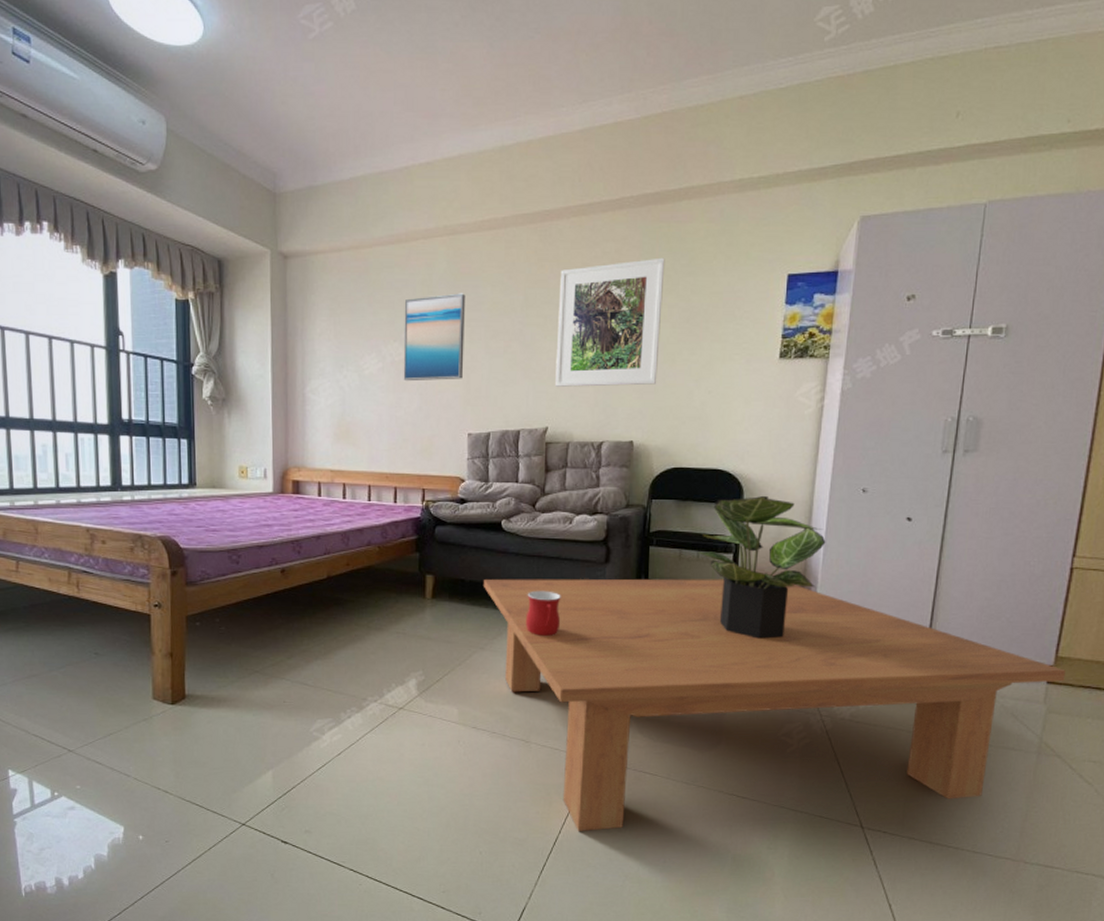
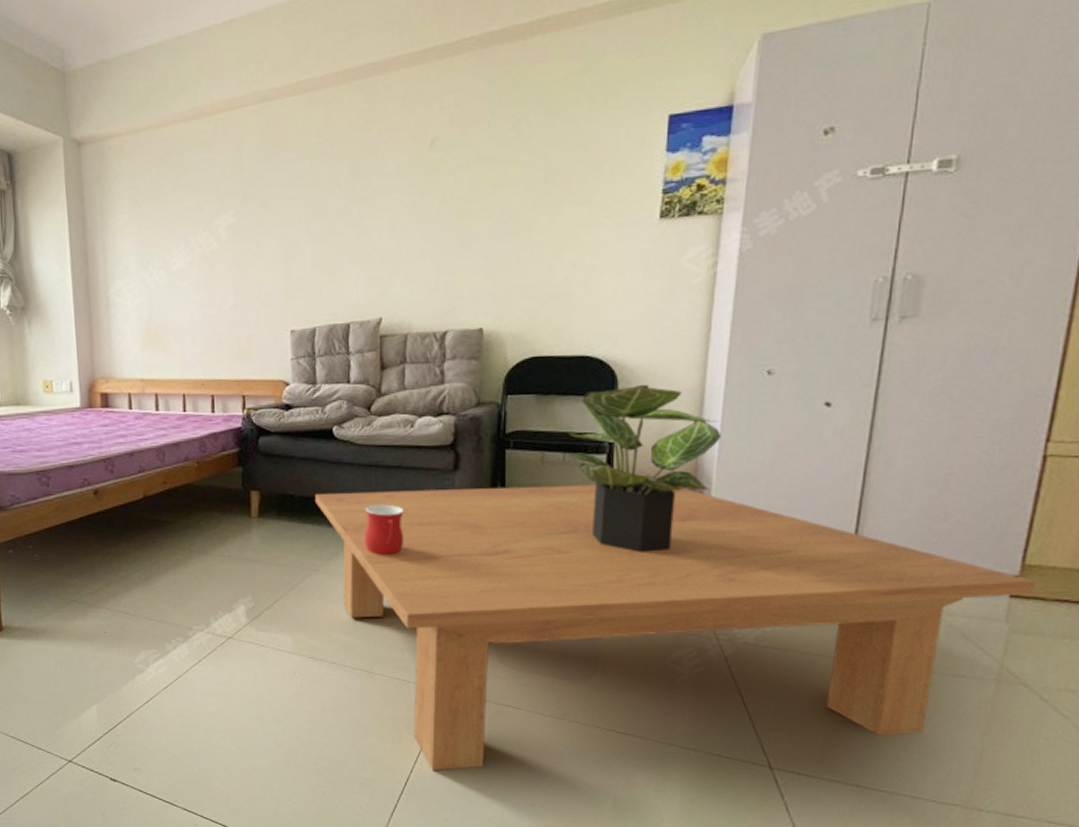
wall art: present [403,293,466,382] -> none [212,169,283,275]
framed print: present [554,257,665,387] -> none [388,107,516,270]

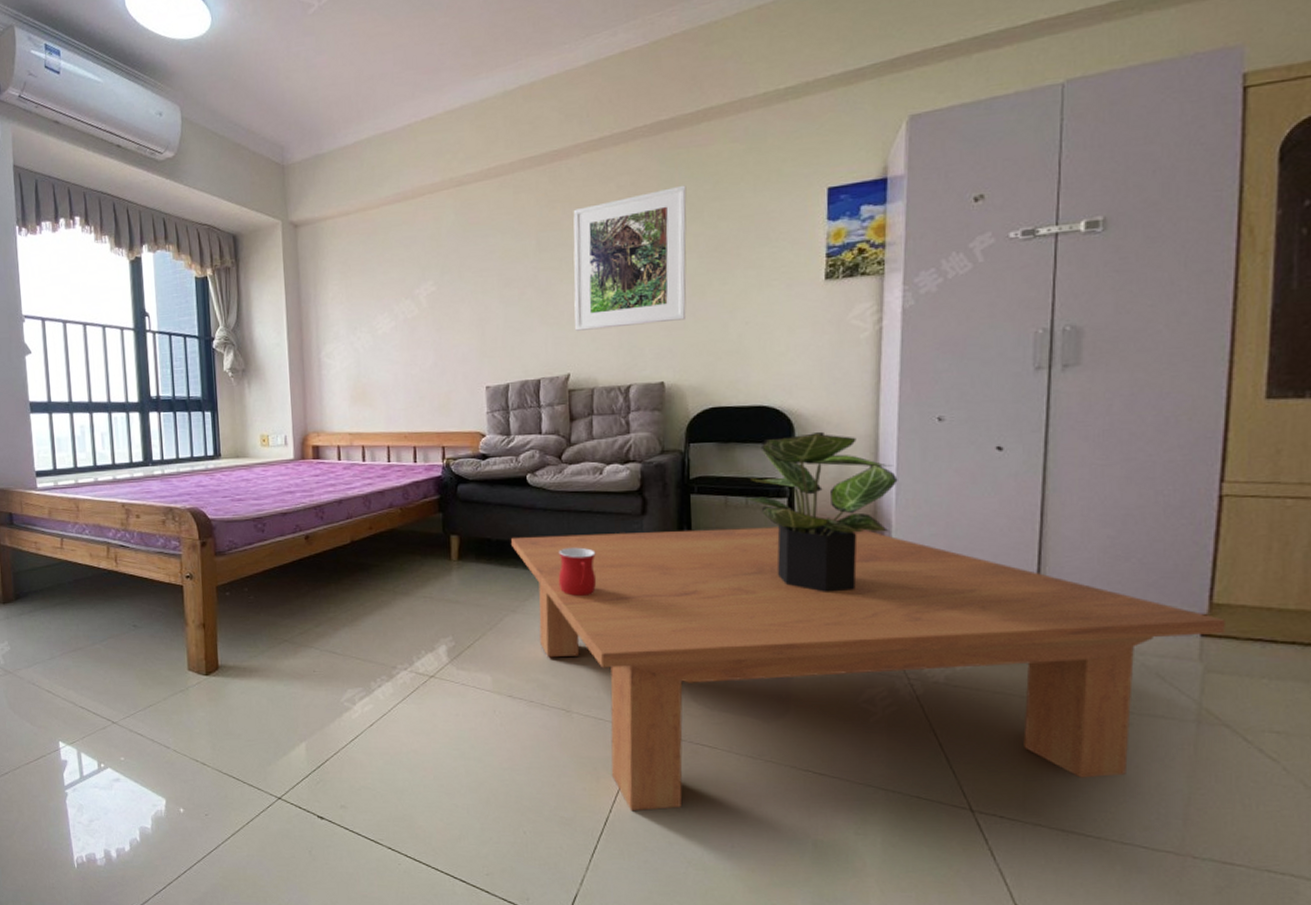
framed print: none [388,107,516,270] -> present [573,185,687,331]

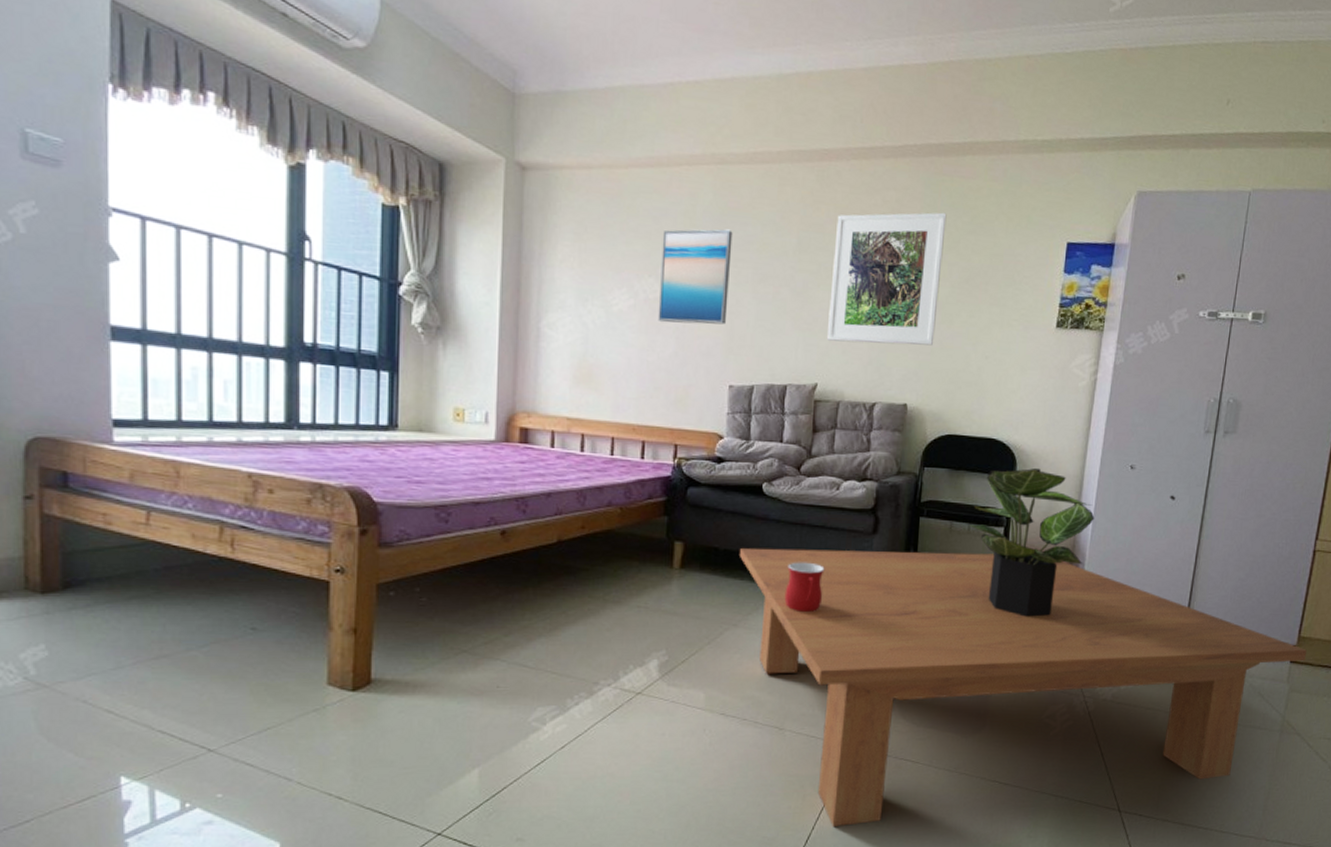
wall art: none [414,243,478,338] -> present [657,229,733,325]

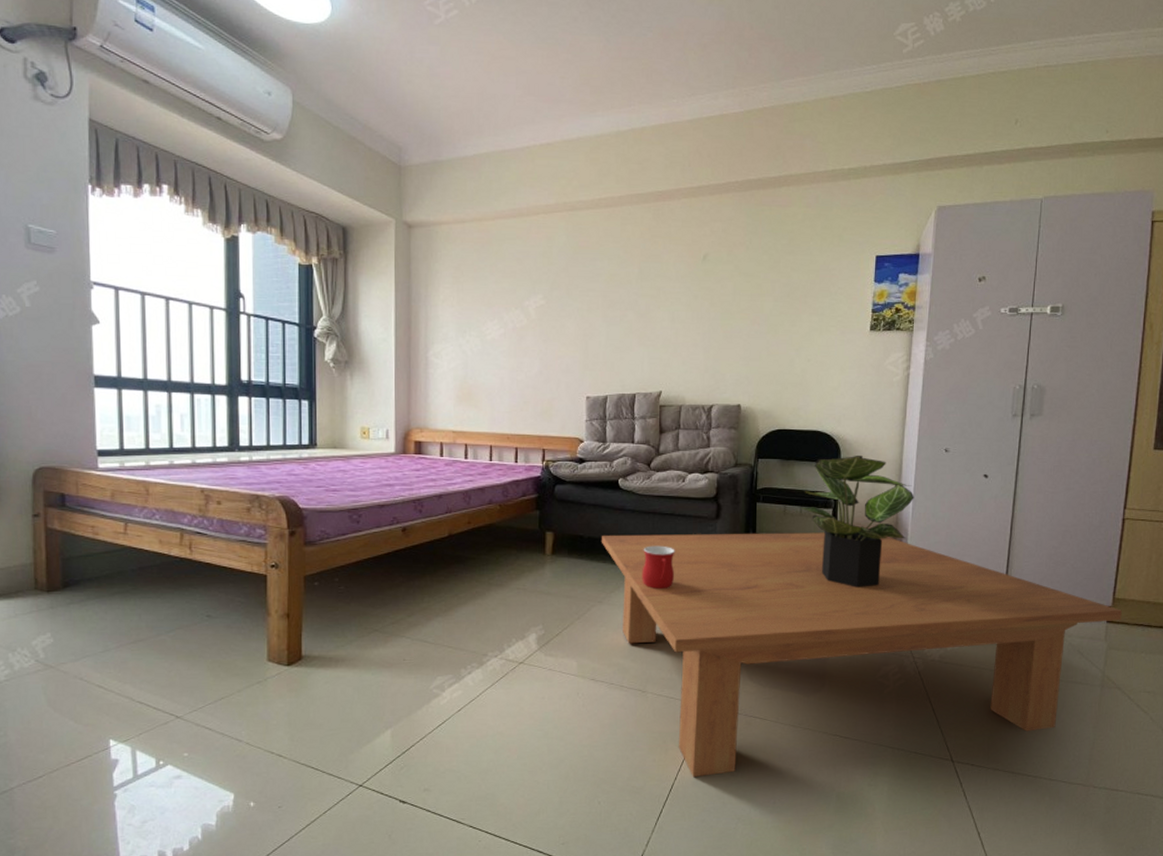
wall art: present [657,229,733,325] -> none [524,265,584,347]
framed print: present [826,212,947,346] -> none [667,237,767,354]

